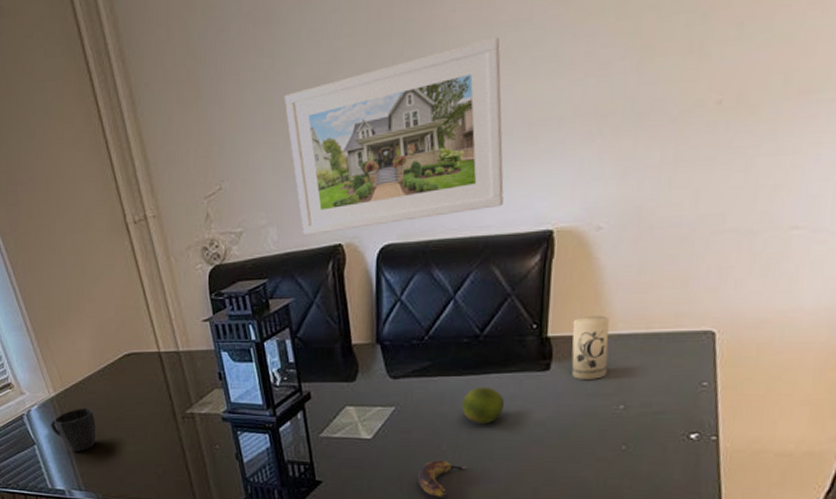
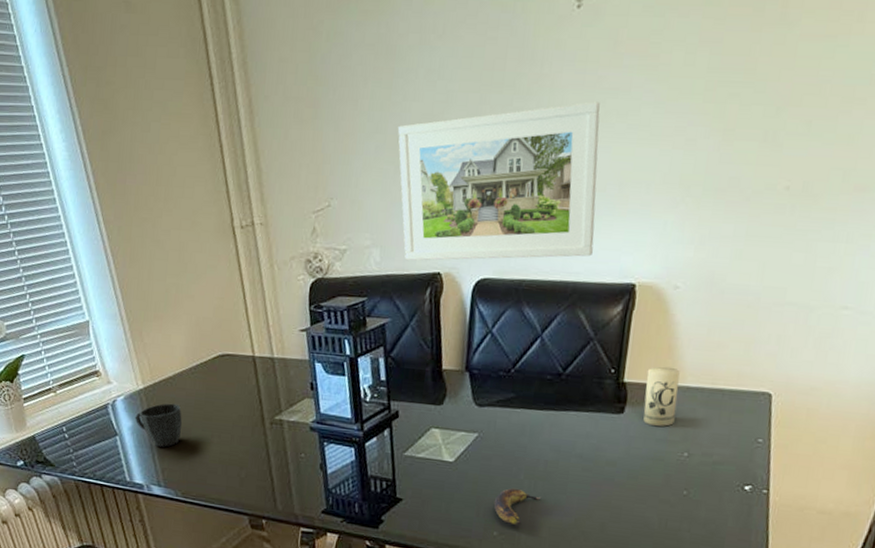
fruit: present [462,387,505,424] -> none [540,422,581,459]

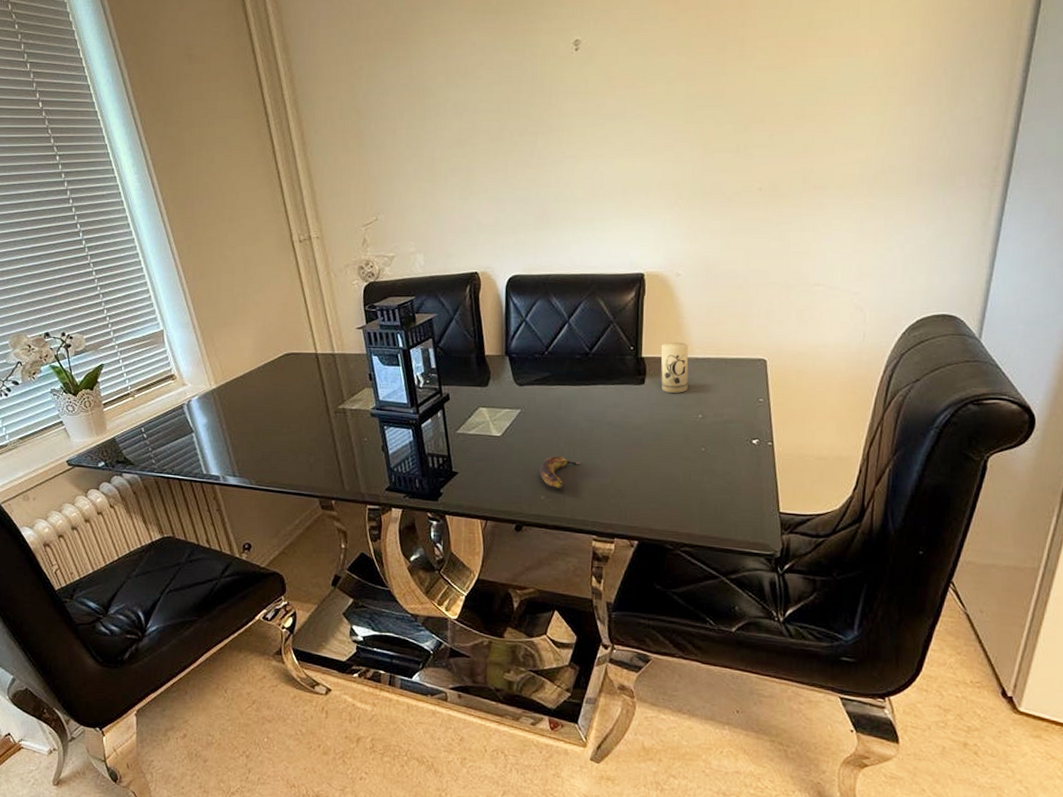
cup: present [135,403,182,447] -> none [209,400,253,440]
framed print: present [397,101,600,261] -> none [432,125,606,264]

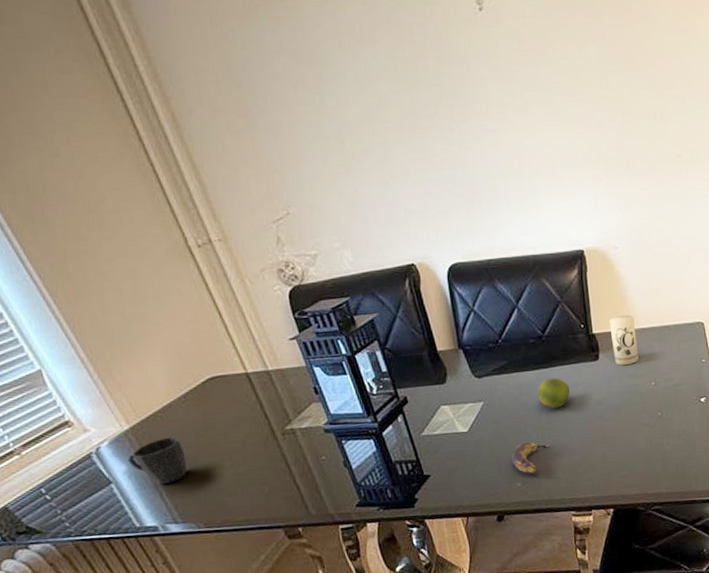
cup: none [209,400,253,440] -> present [127,436,187,484]
fruit: none [575,395,610,427] -> present [537,377,571,409]

